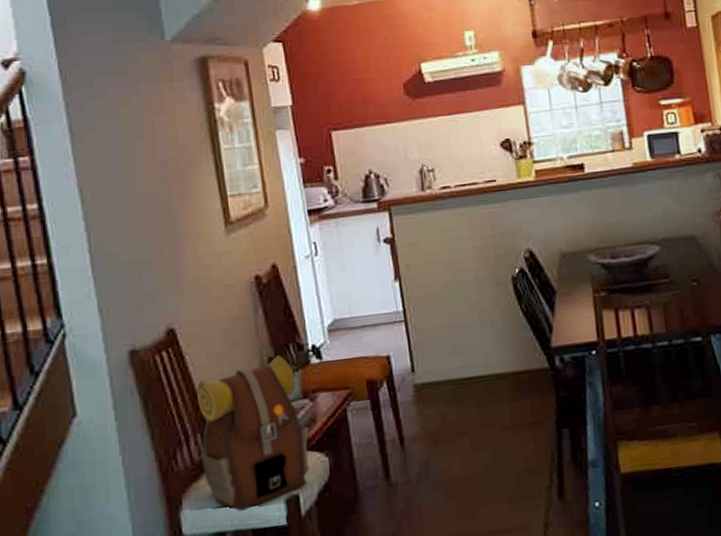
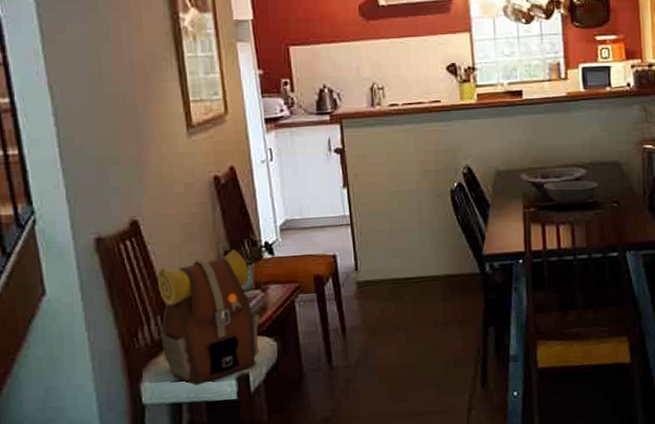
bowl: none [614,258,674,287] -> present [544,180,598,206]

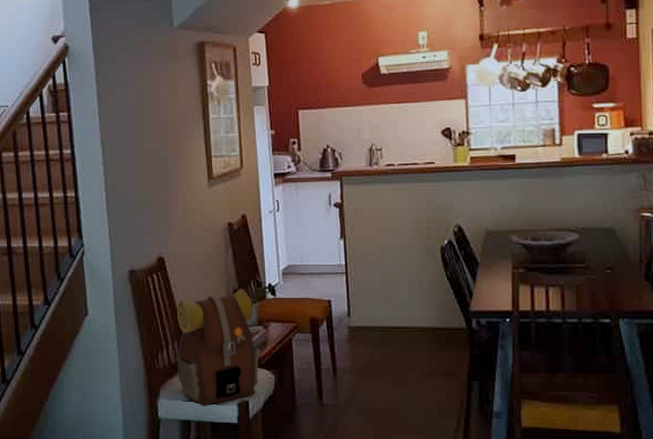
bowl: present [544,180,598,206] -> none [534,244,591,269]

